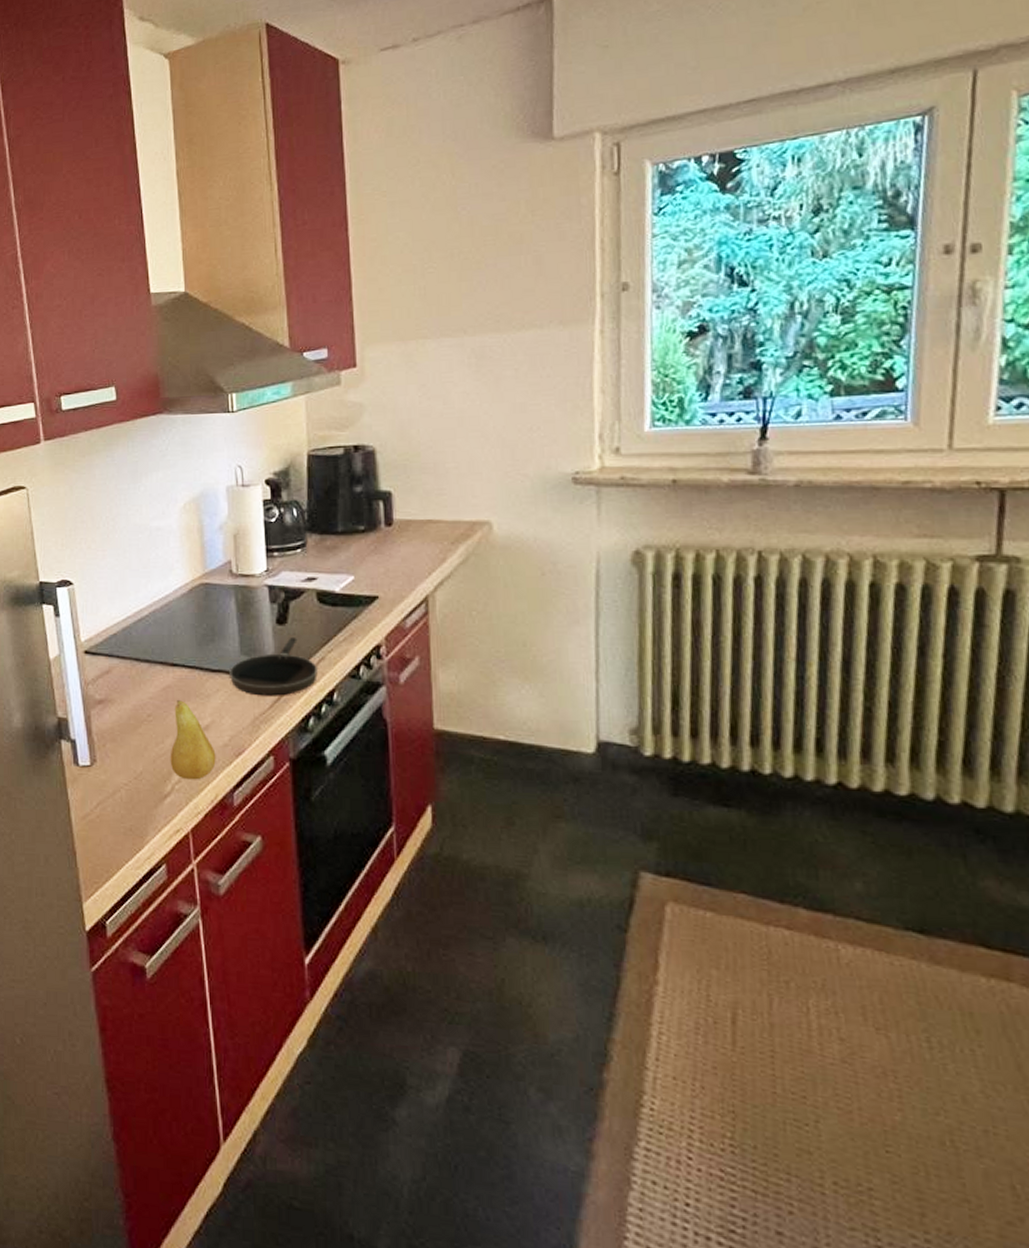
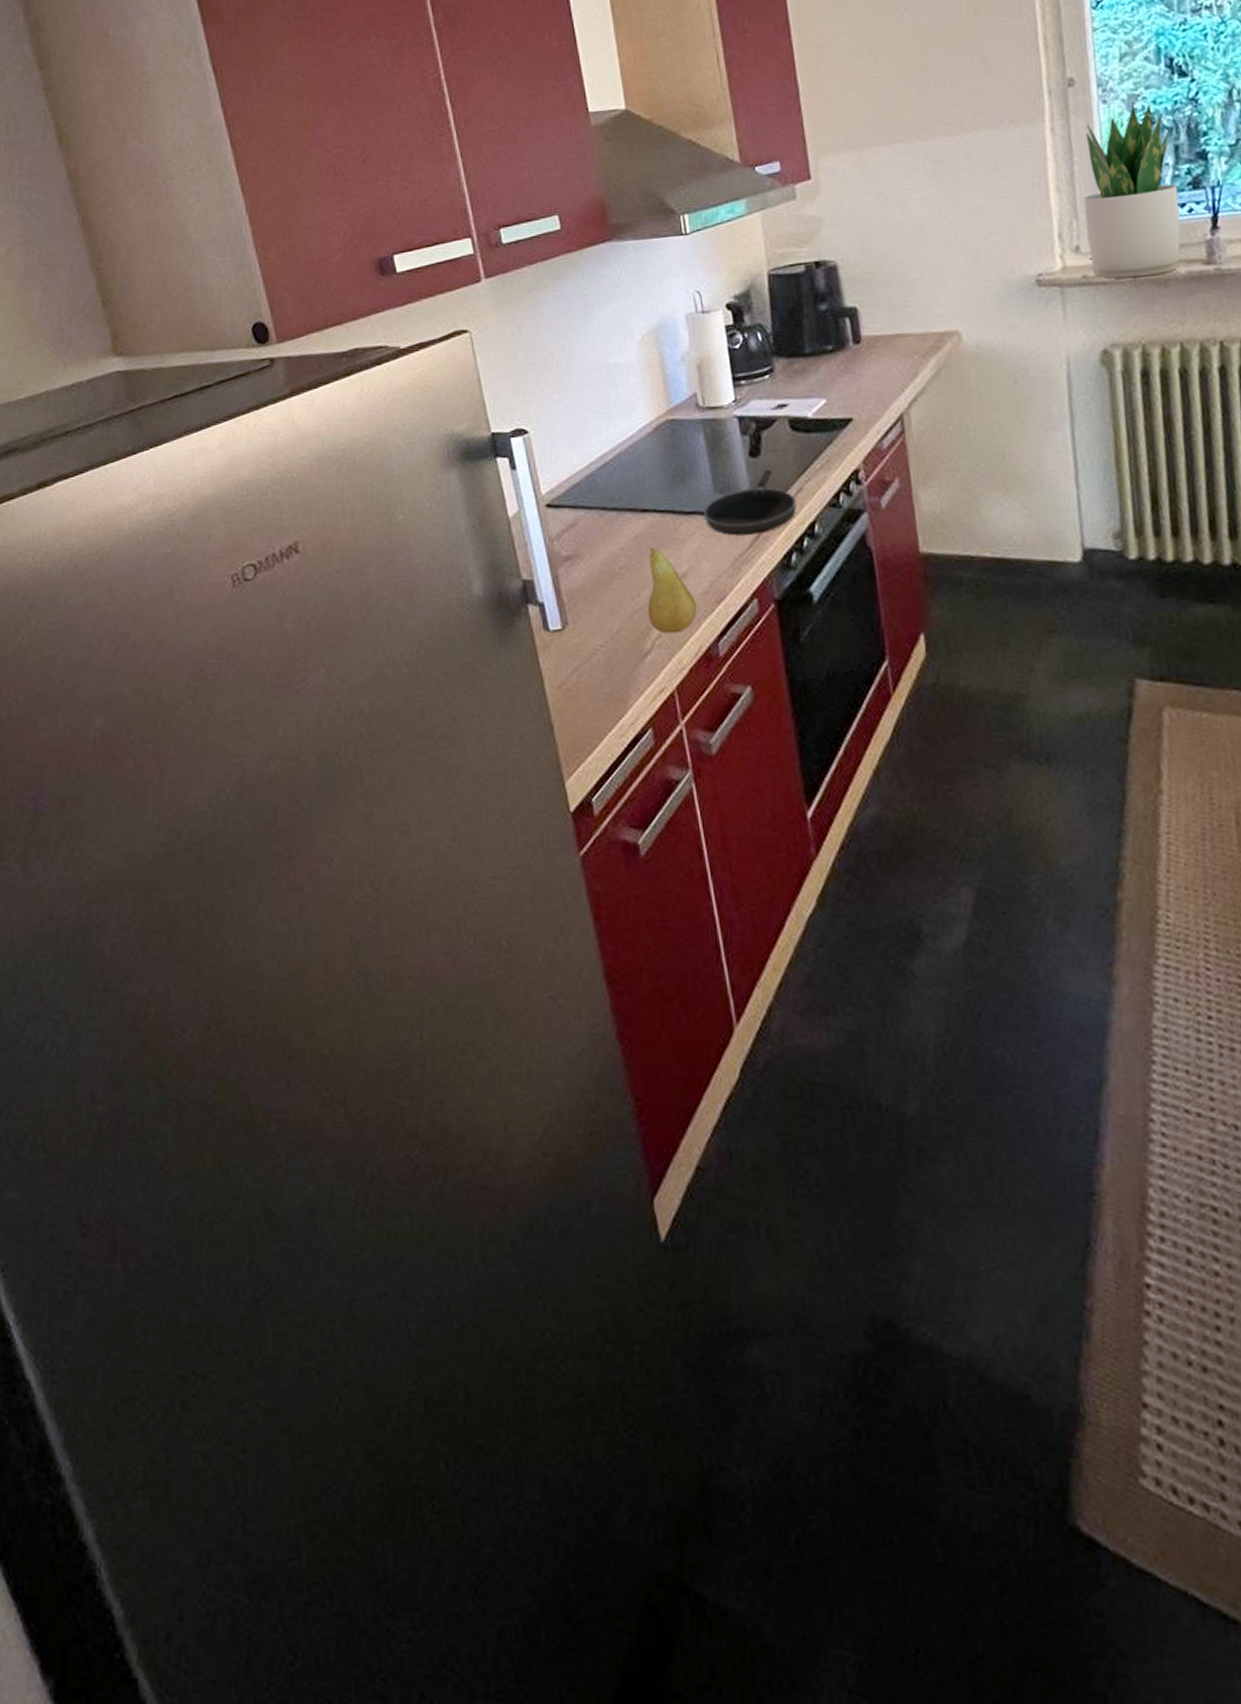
planter: none [628,312,728,483] -> present [1084,104,1181,279]

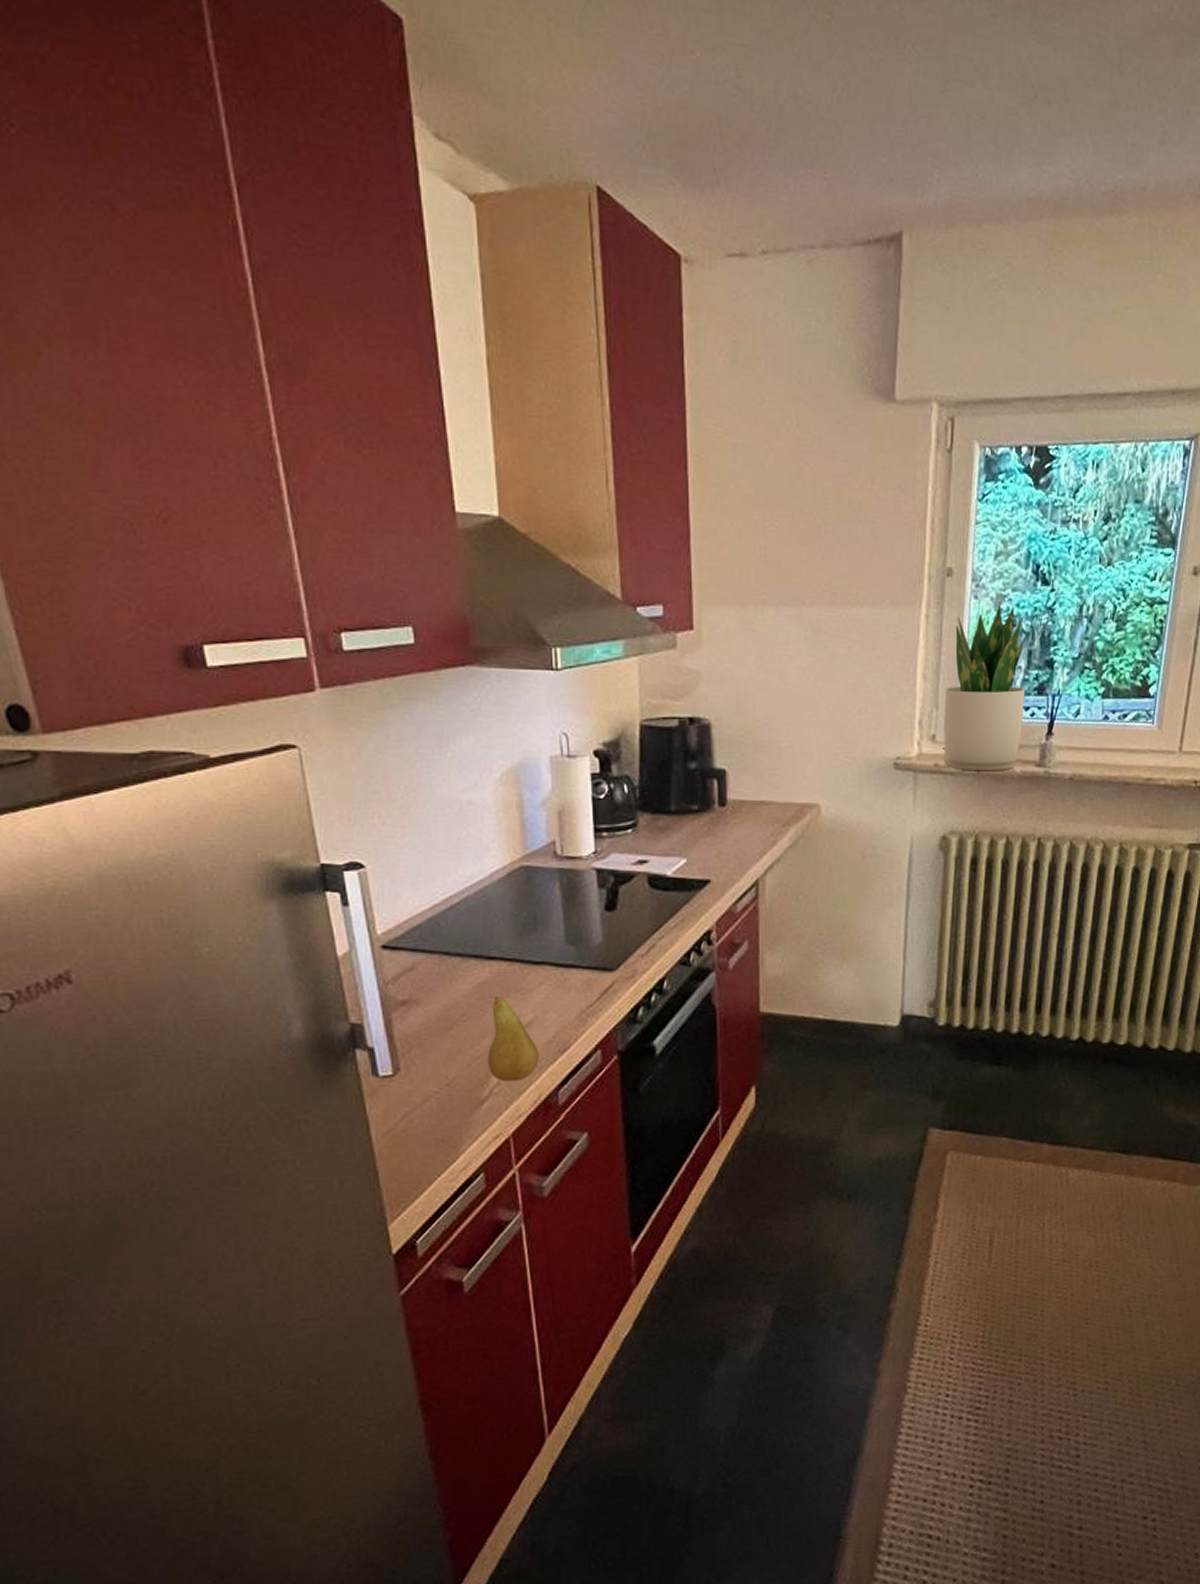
frying pan: present [704,470,797,535] -> none [554,925,648,988]

